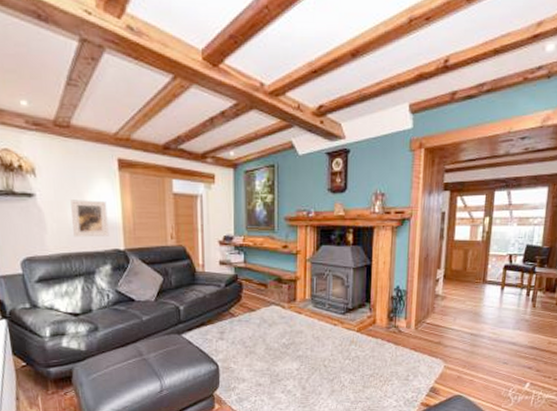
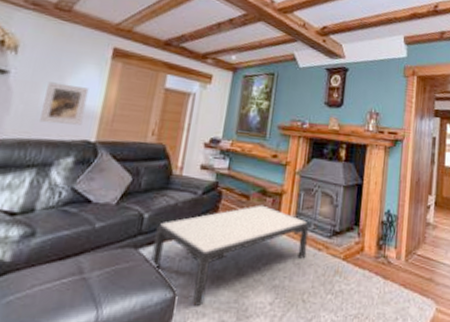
coffee table: none [192,291,324,375] -> present [150,205,310,307]

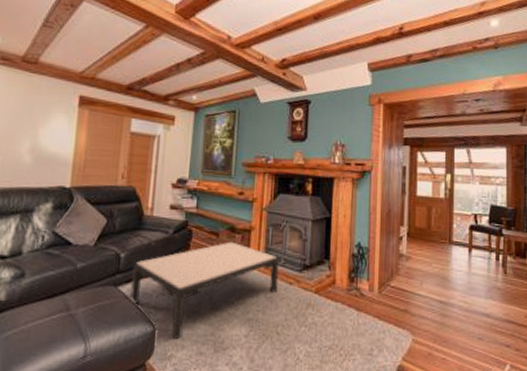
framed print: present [40,82,89,125] -> none [19,132,60,172]

